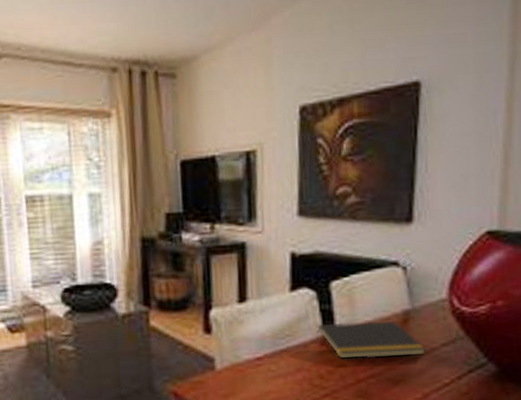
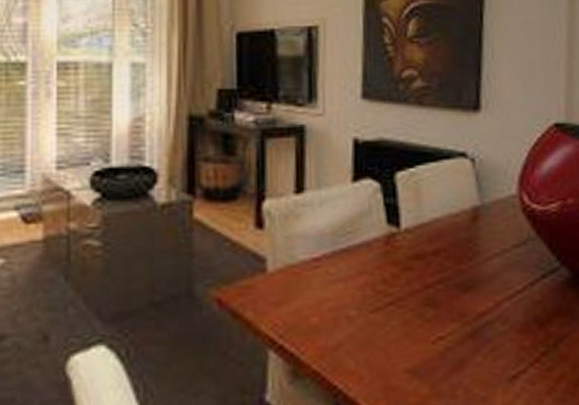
notepad: present [316,321,426,359] -> none [380,218,497,261]

